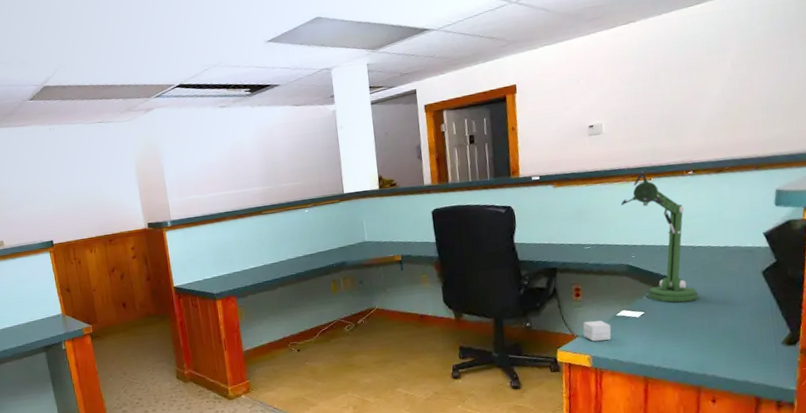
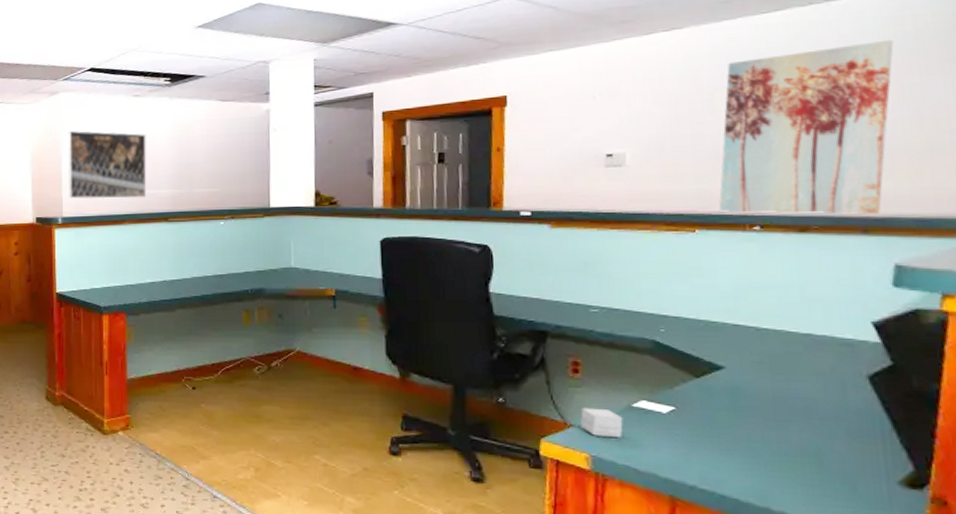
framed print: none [166,140,241,204] -> present [68,131,147,199]
desk lamp: present [621,170,698,303] -> none [648,218,762,403]
wall art: none [665,22,772,164] -> present [718,39,894,215]

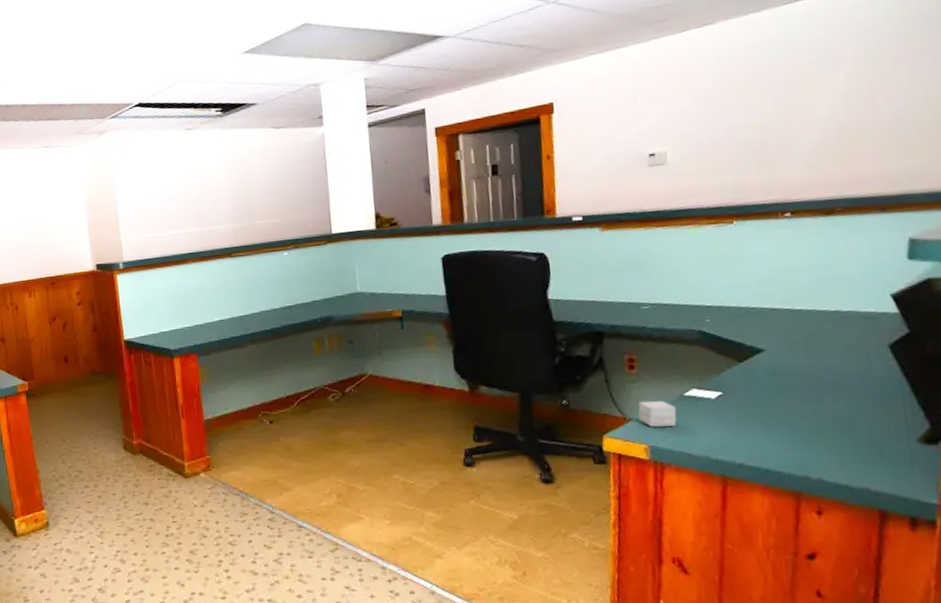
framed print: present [68,131,147,199] -> none [121,168,208,242]
wall art: present [718,39,894,215] -> none [753,23,903,203]

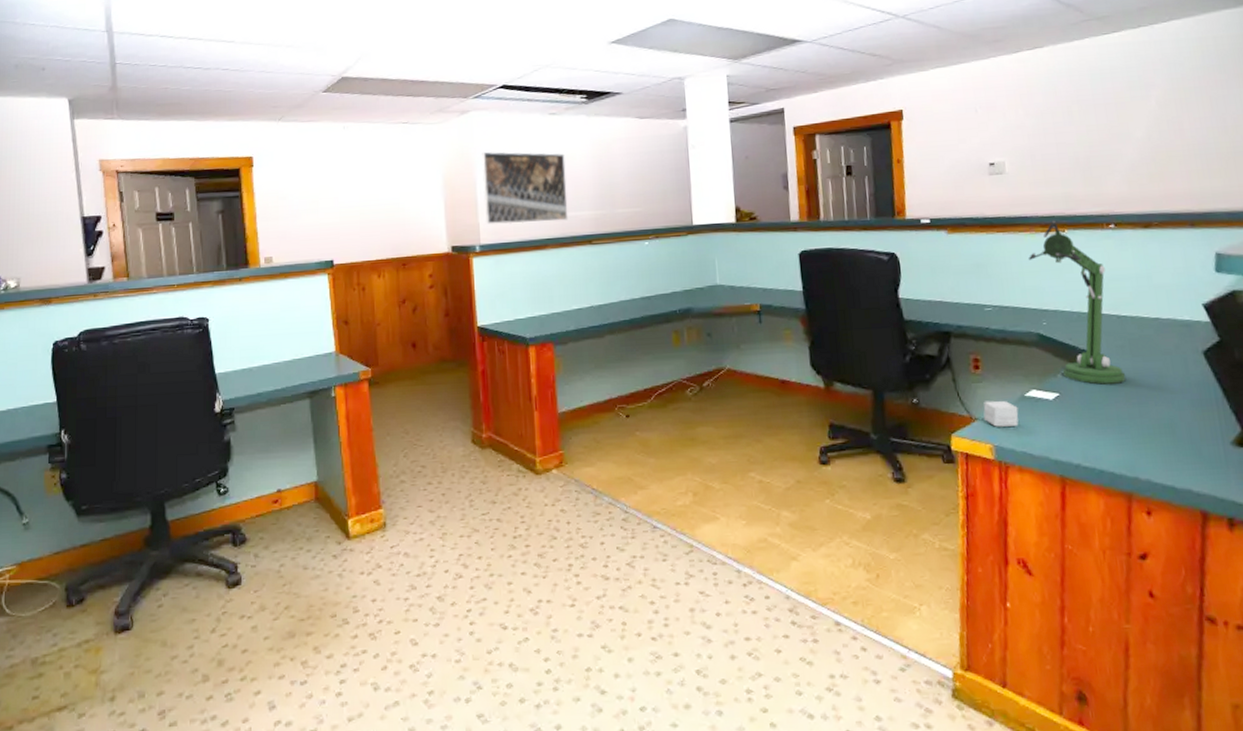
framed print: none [121,168,208,242] -> present [482,152,568,225]
desk lamp: none [691,211,798,382] -> present [1029,220,1126,385]

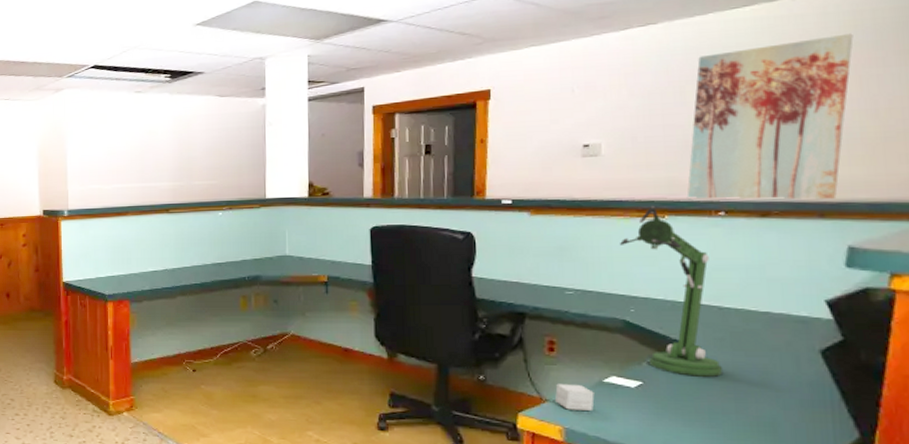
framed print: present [482,152,568,225] -> none [73,126,148,192]
wall art: none [1080,58,1203,214] -> present [686,33,854,200]

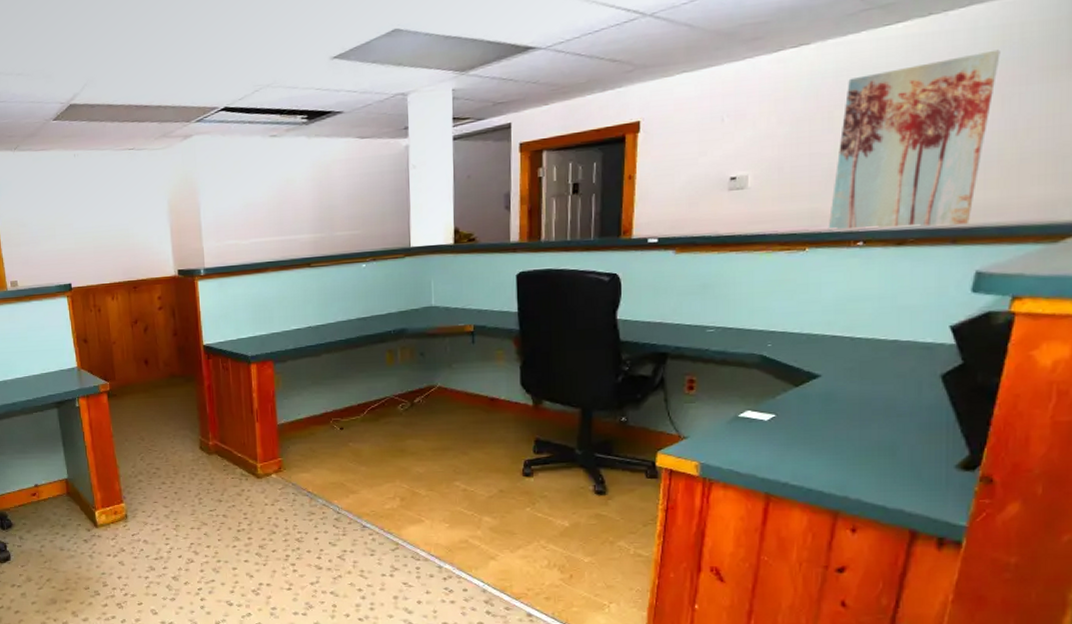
small box: present [555,383,595,410] -> none [693,420,730,446]
desk lamp: present [620,205,722,377] -> none [761,238,850,407]

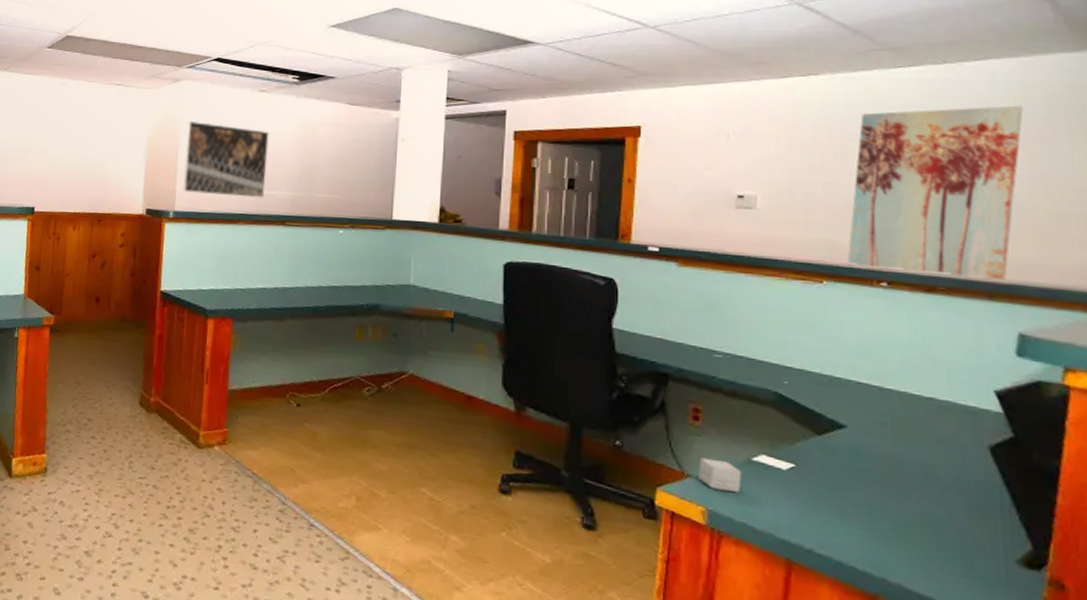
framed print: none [205,176,288,249] -> present [182,122,269,198]
small box: none [693,420,730,446] -> present [699,457,742,492]

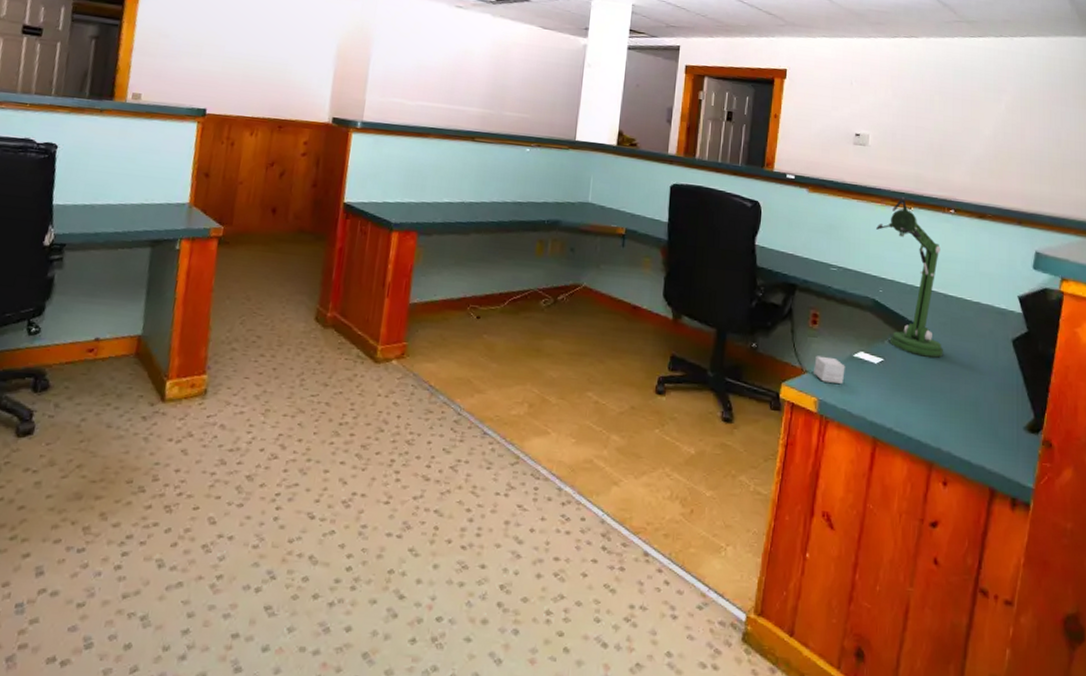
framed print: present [182,122,269,198] -> none [371,31,464,113]
desk lamp: none [774,268,882,466] -> present [876,196,943,358]
wall art: present [847,105,1024,281] -> none [928,72,1048,211]

